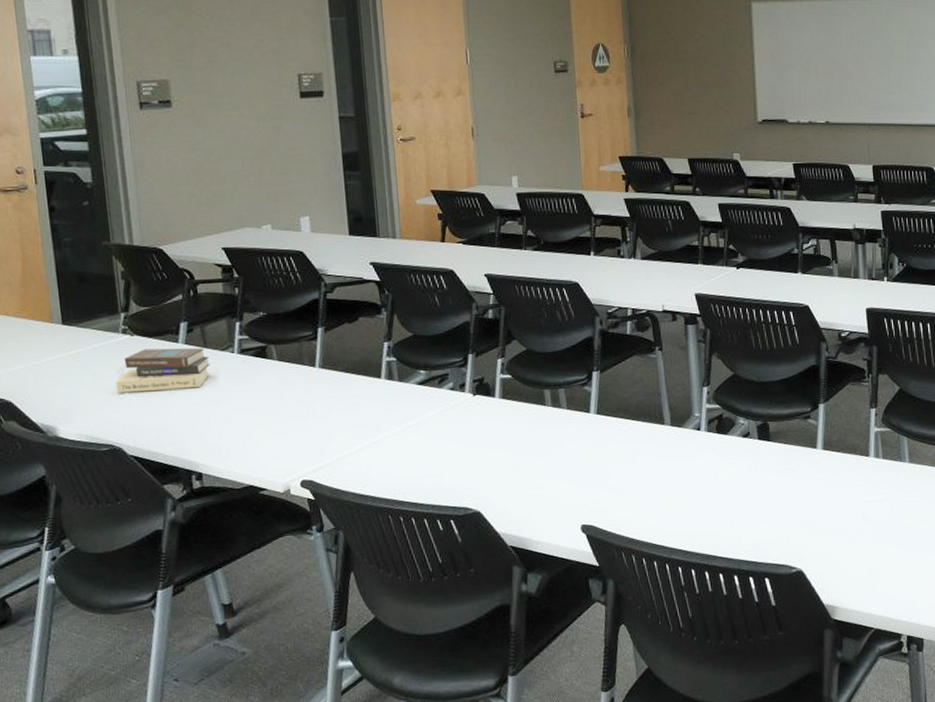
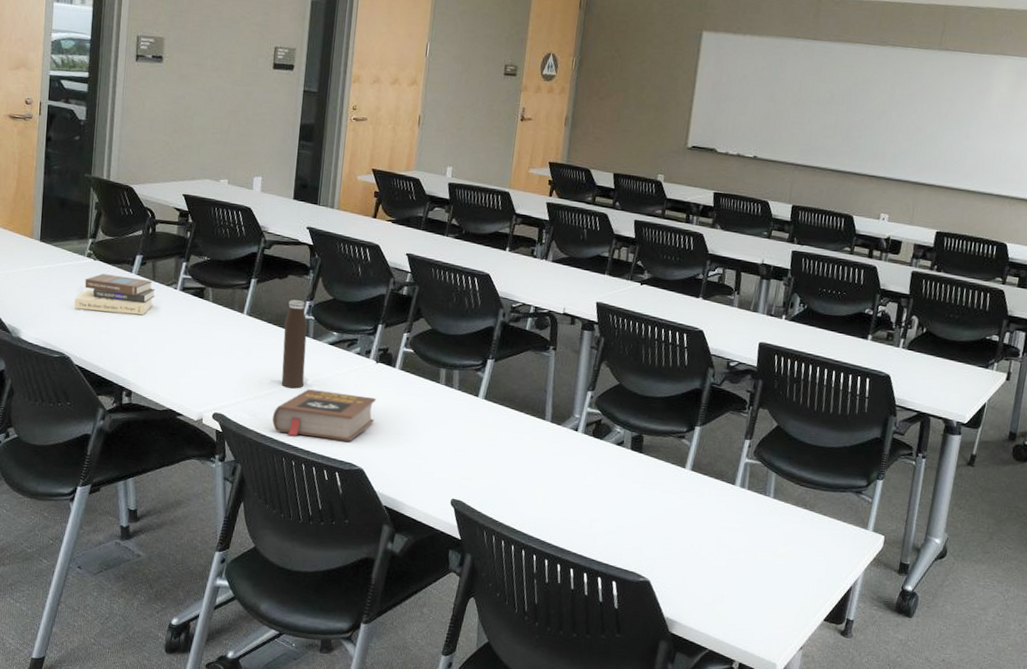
water bottle: none [363,343,397,439] -> present [281,299,308,389]
book: none [368,433,483,490] -> present [272,389,376,442]

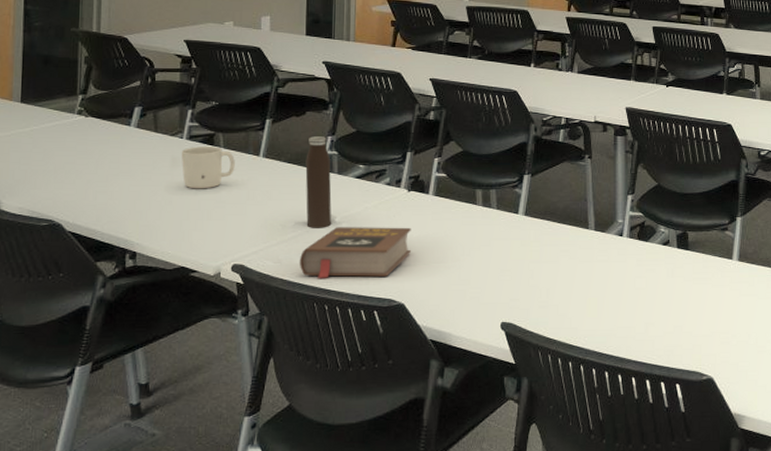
books: present [74,273,156,316] -> none [64,130,158,171]
mug: none [174,298,222,340] -> present [181,146,235,189]

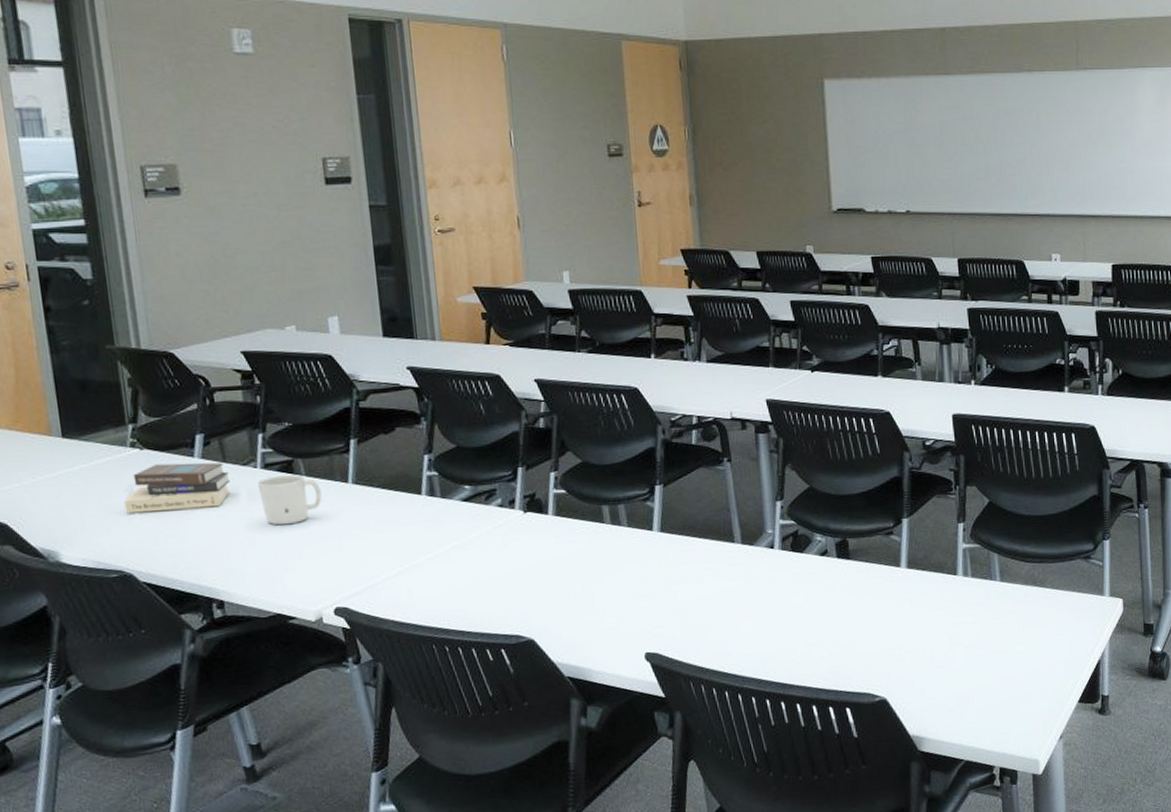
books: none [64,130,158,171] -> present [124,462,230,514]
book: present [299,227,412,278] -> none [409,553,536,617]
water bottle: present [305,136,332,228] -> none [401,455,441,562]

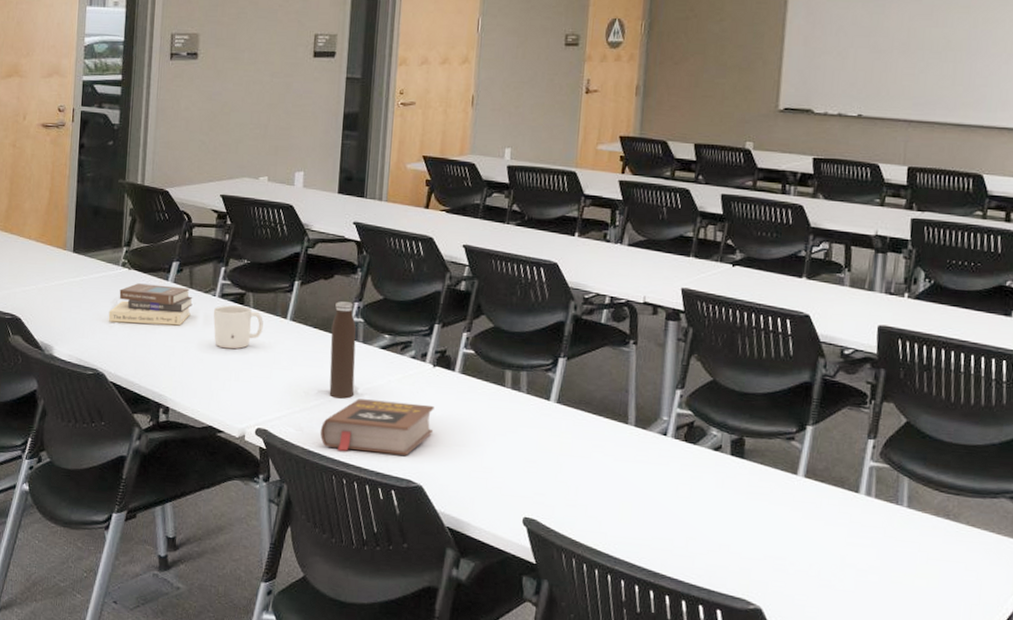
water bottle: none [401,455,441,562] -> present [329,301,357,399]
book: none [409,553,536,617] -> present [320,399,434,455]

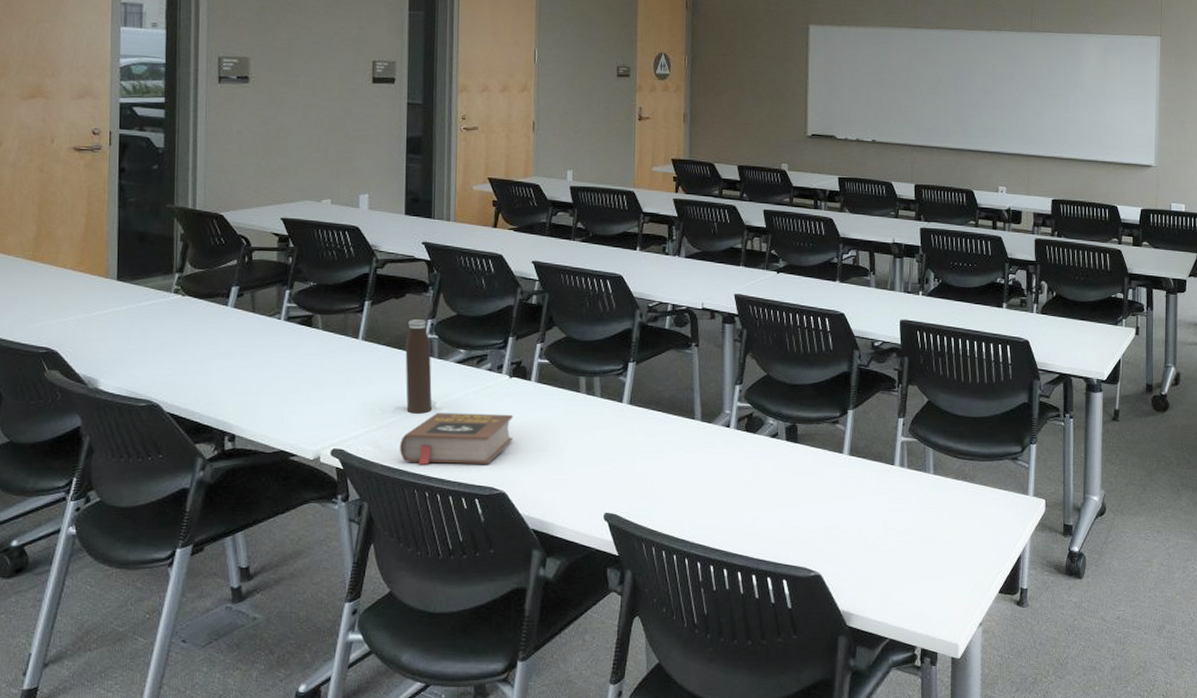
books: present [108,283,193,326] -> none [161,310,256,352]
mug: present [213,305,263,350] -> none [279,328,334,372]

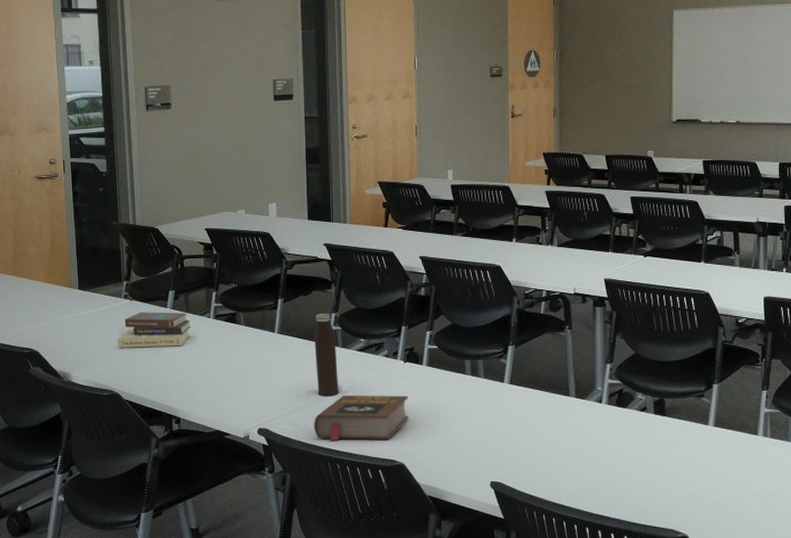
books: none [161,310,256,352] -> present [117,312,191,348]

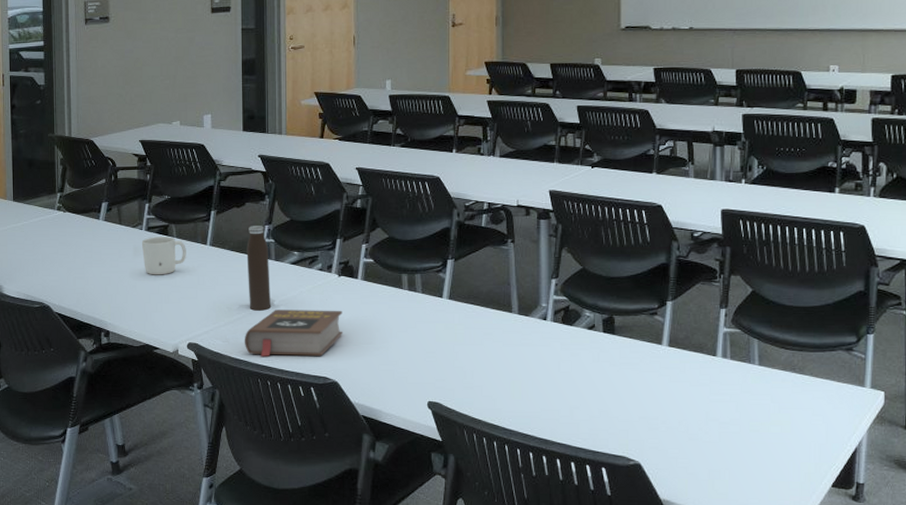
books: present [117,312,191,348] -> none [49,224,123,260]
mug: none [209,325,255,363] -> present [141,237,186,275]

